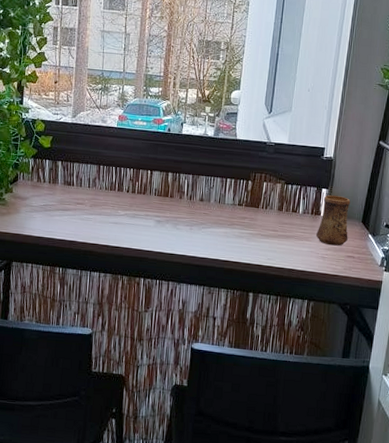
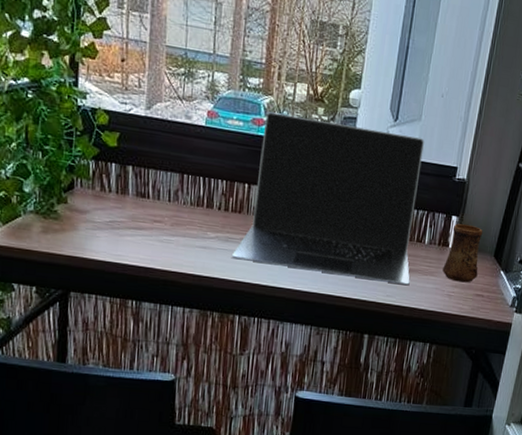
laptop: none [138,113,295,250] -> present [232,112,424,286]

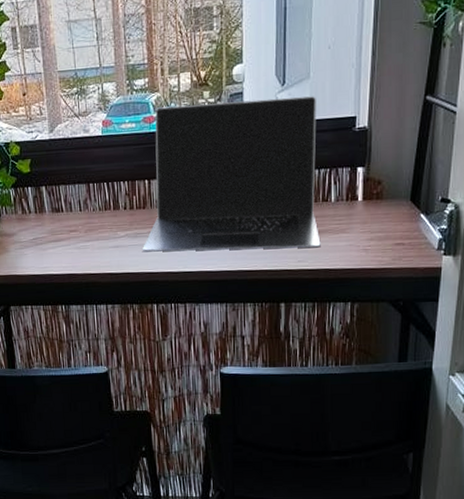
cup: present [443,224,483,283] -> none [355,173,394,235]

